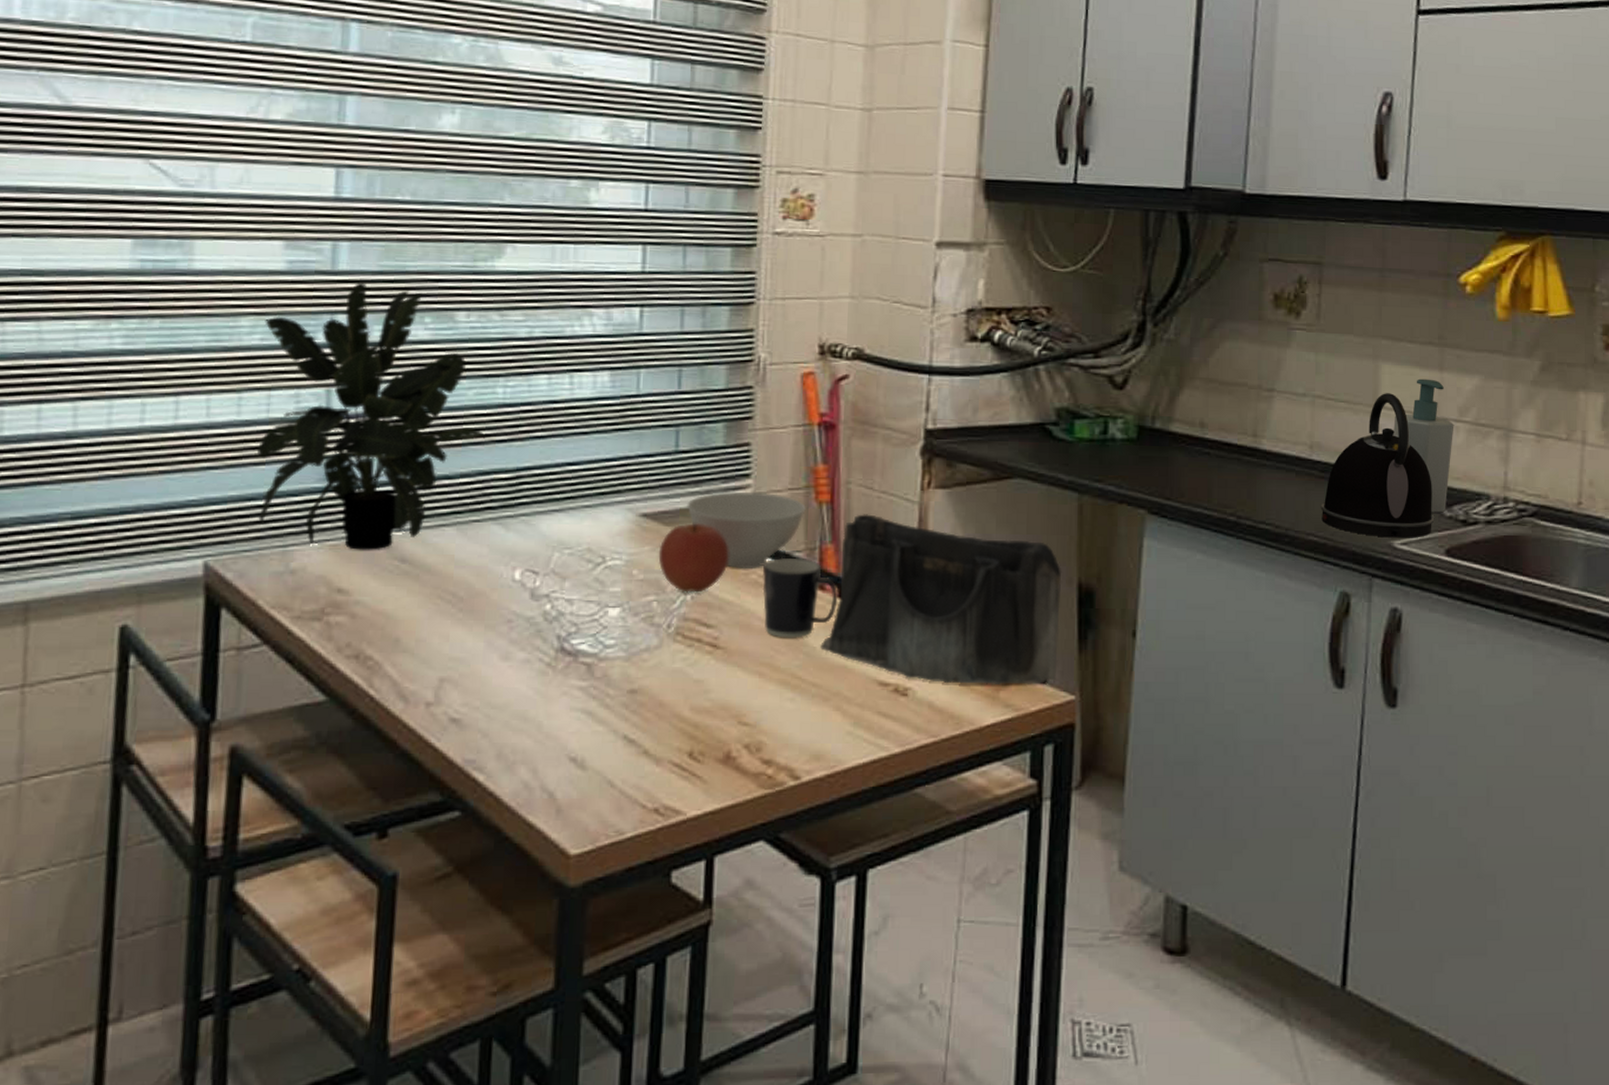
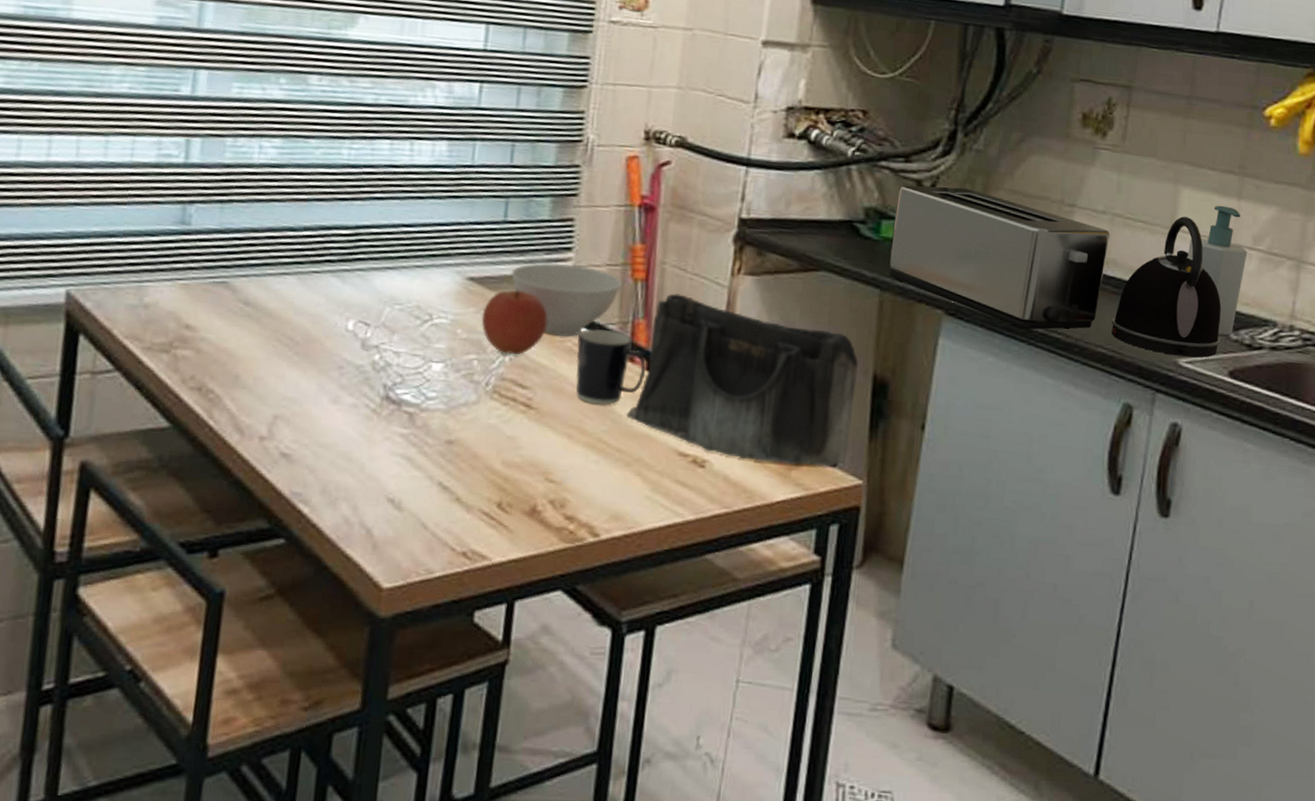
potted plant: present [257,282,486,550] -> none [117,41,330,292]
toaster: none [1085,380,1313,523] -> present [888,185,1111,330]

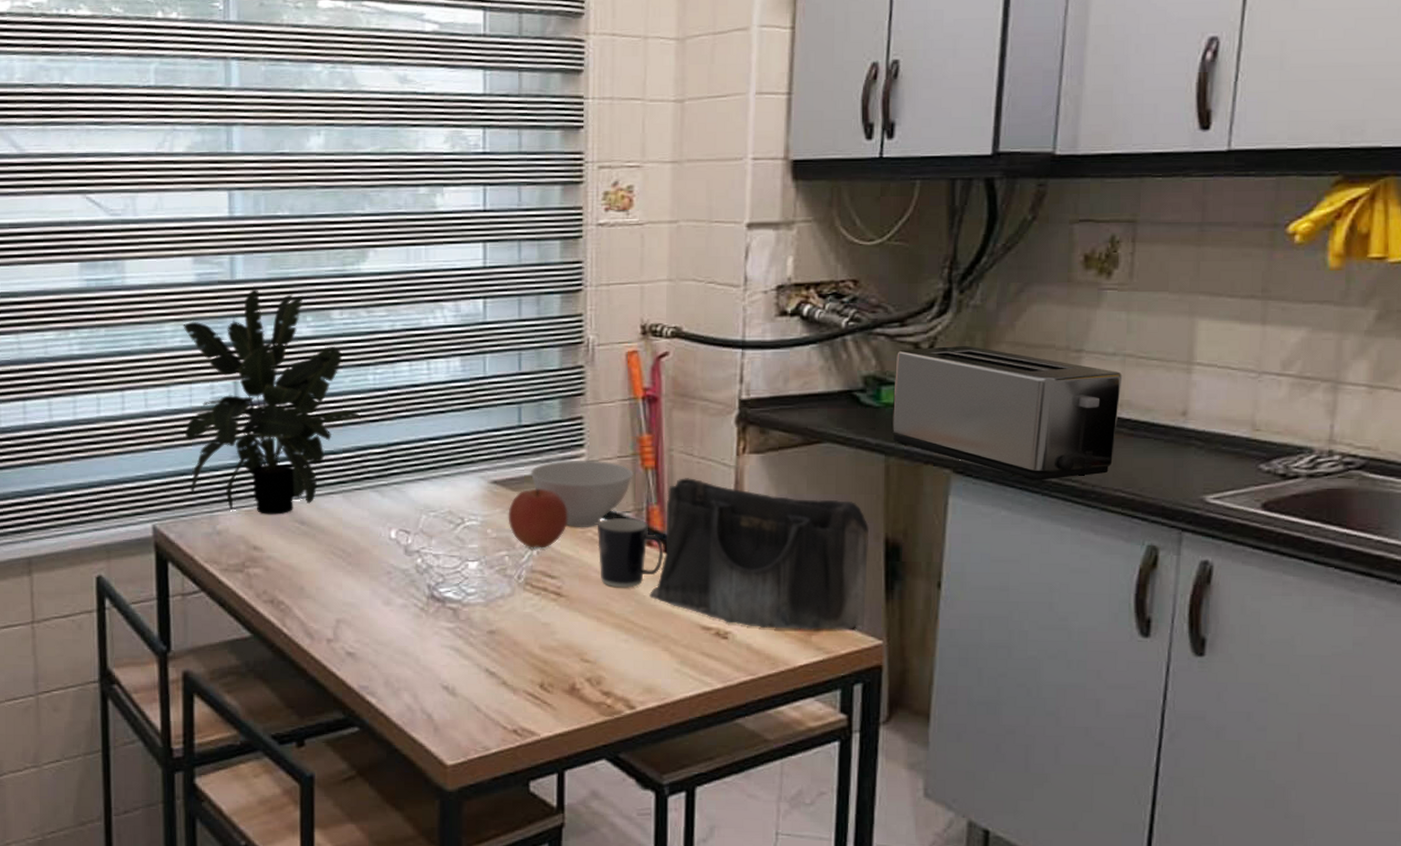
potted plant: none [117,41,330,292] -> present [183,288,362,515]
kettle: present [1111,216,1222,358] -> none [1129,349,1251,493]
soap bottle: present [1187,205,1248,337] -> none [1209,333,1276,469]

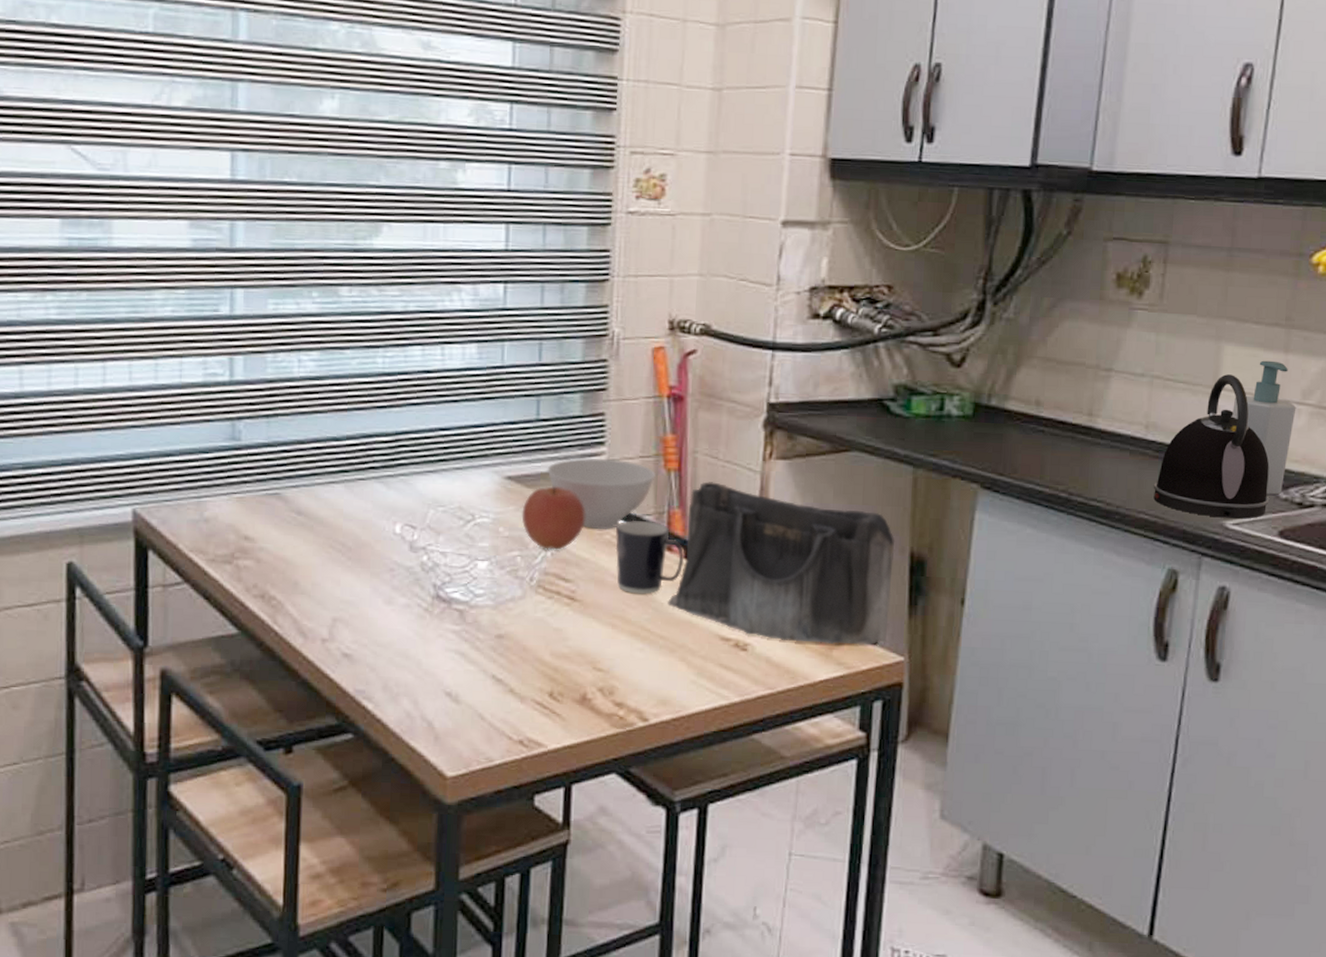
potted plant: present [183,288,362,515] -> none [173,258,368,503]
toaster: present [891,345,1123,480] -> none [920,358,1150,499]
kettle: none [1129,349,1251,493] -> present [1153,374,1270,519]
soap bottle: none [1209,333,1276,469] -> present [1232,360,1297,496]

